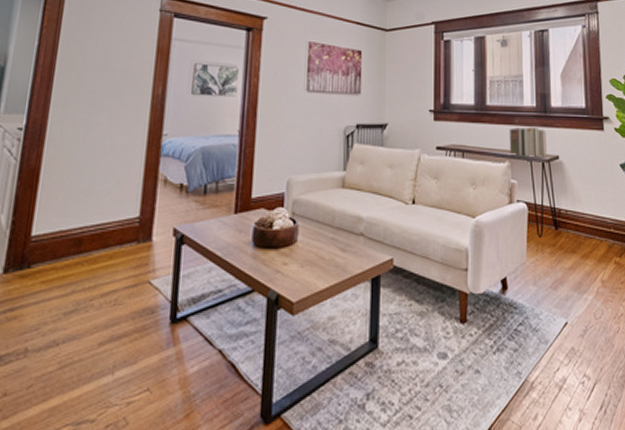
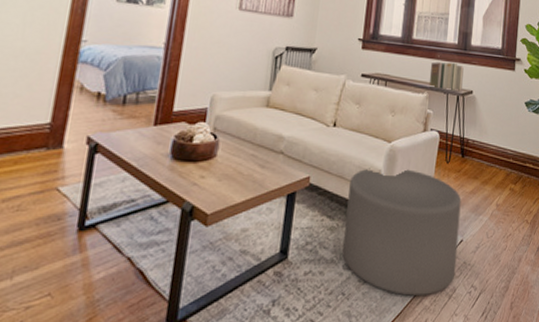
pouf: none [436,246,564,387] -> present [342,168,462,296]

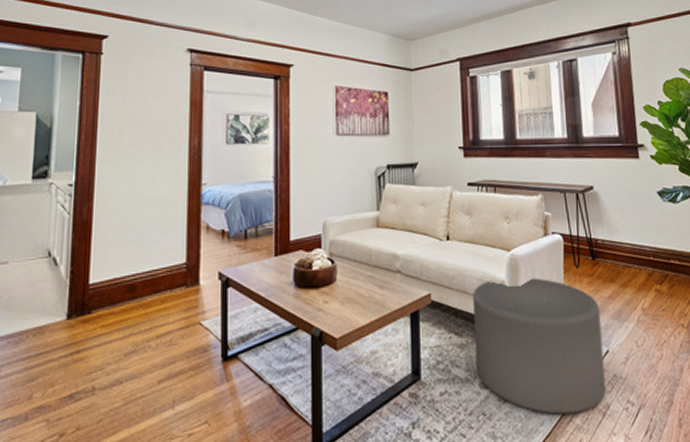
books: present [428,62,464,92] -> none [540,158,581,190]

